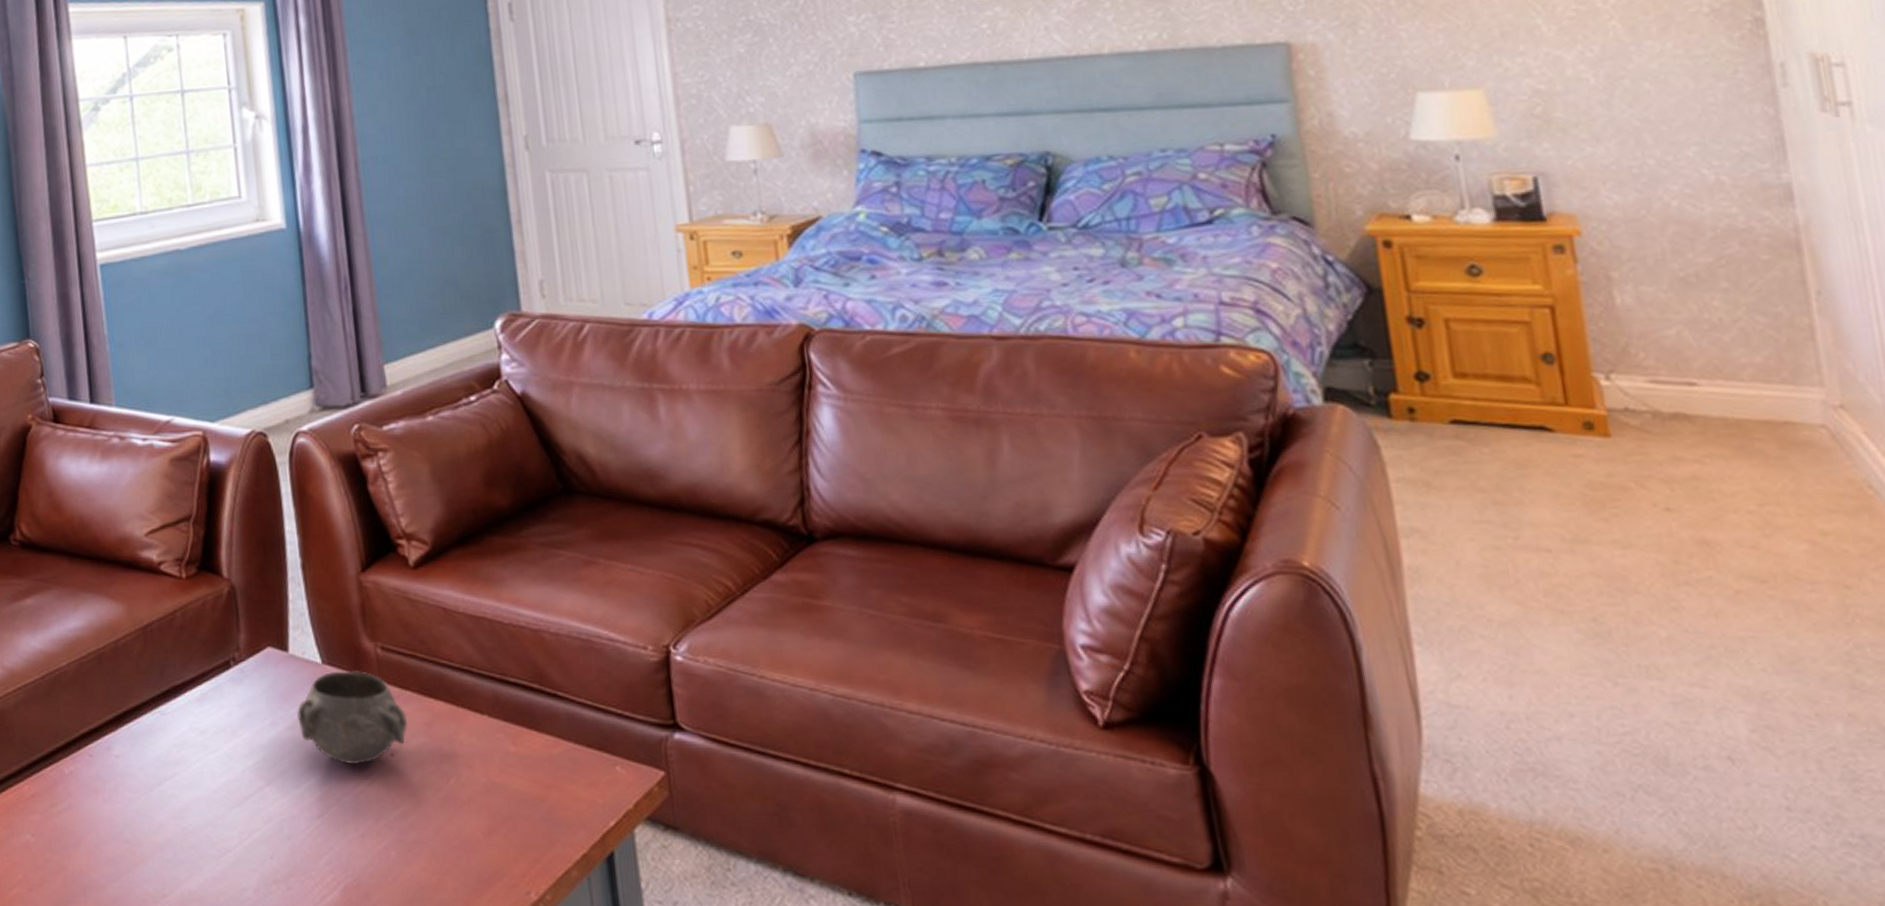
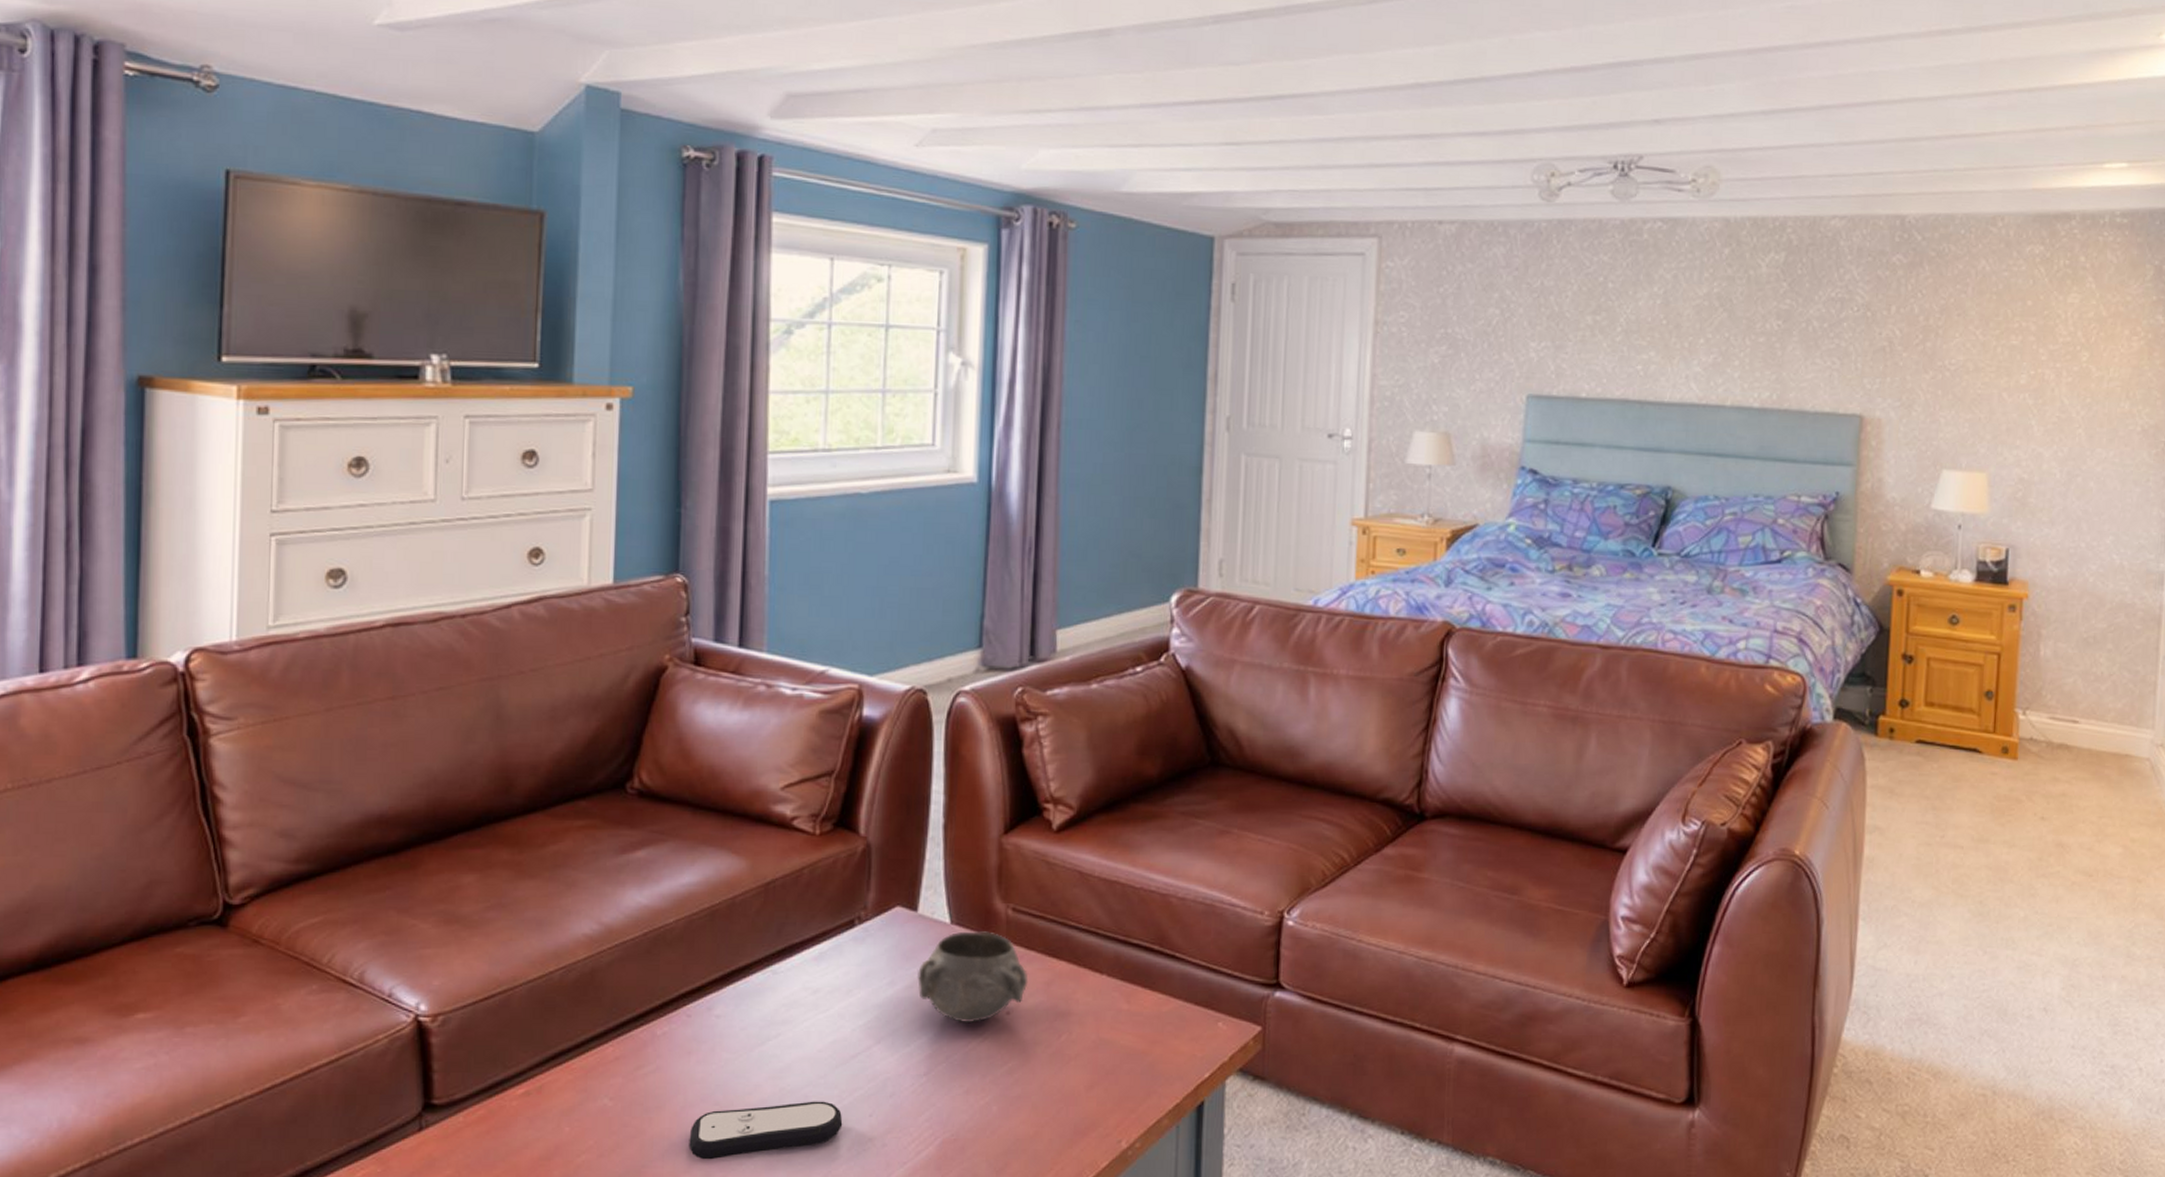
remote control: none [106,841,246,898] -> present [689,1101,843,1160]

